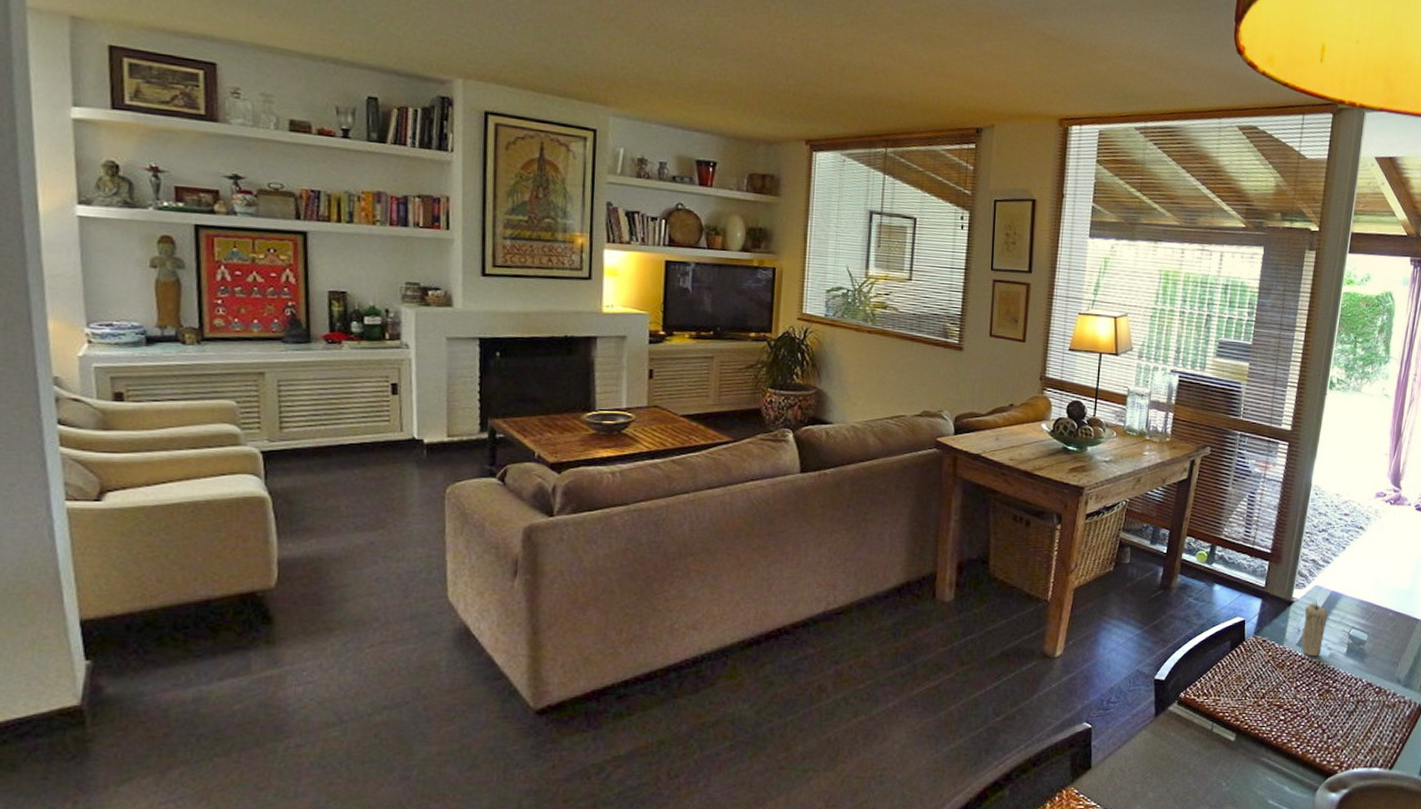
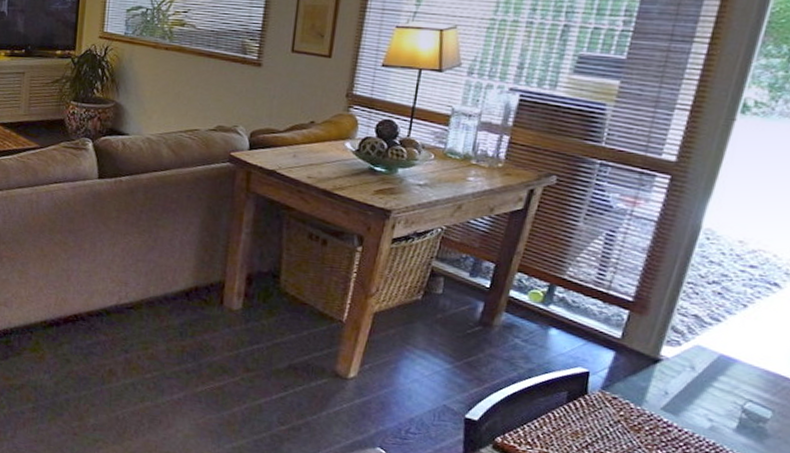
candle: present [1301,600,1329,657] -> none [668,362,713,427]

